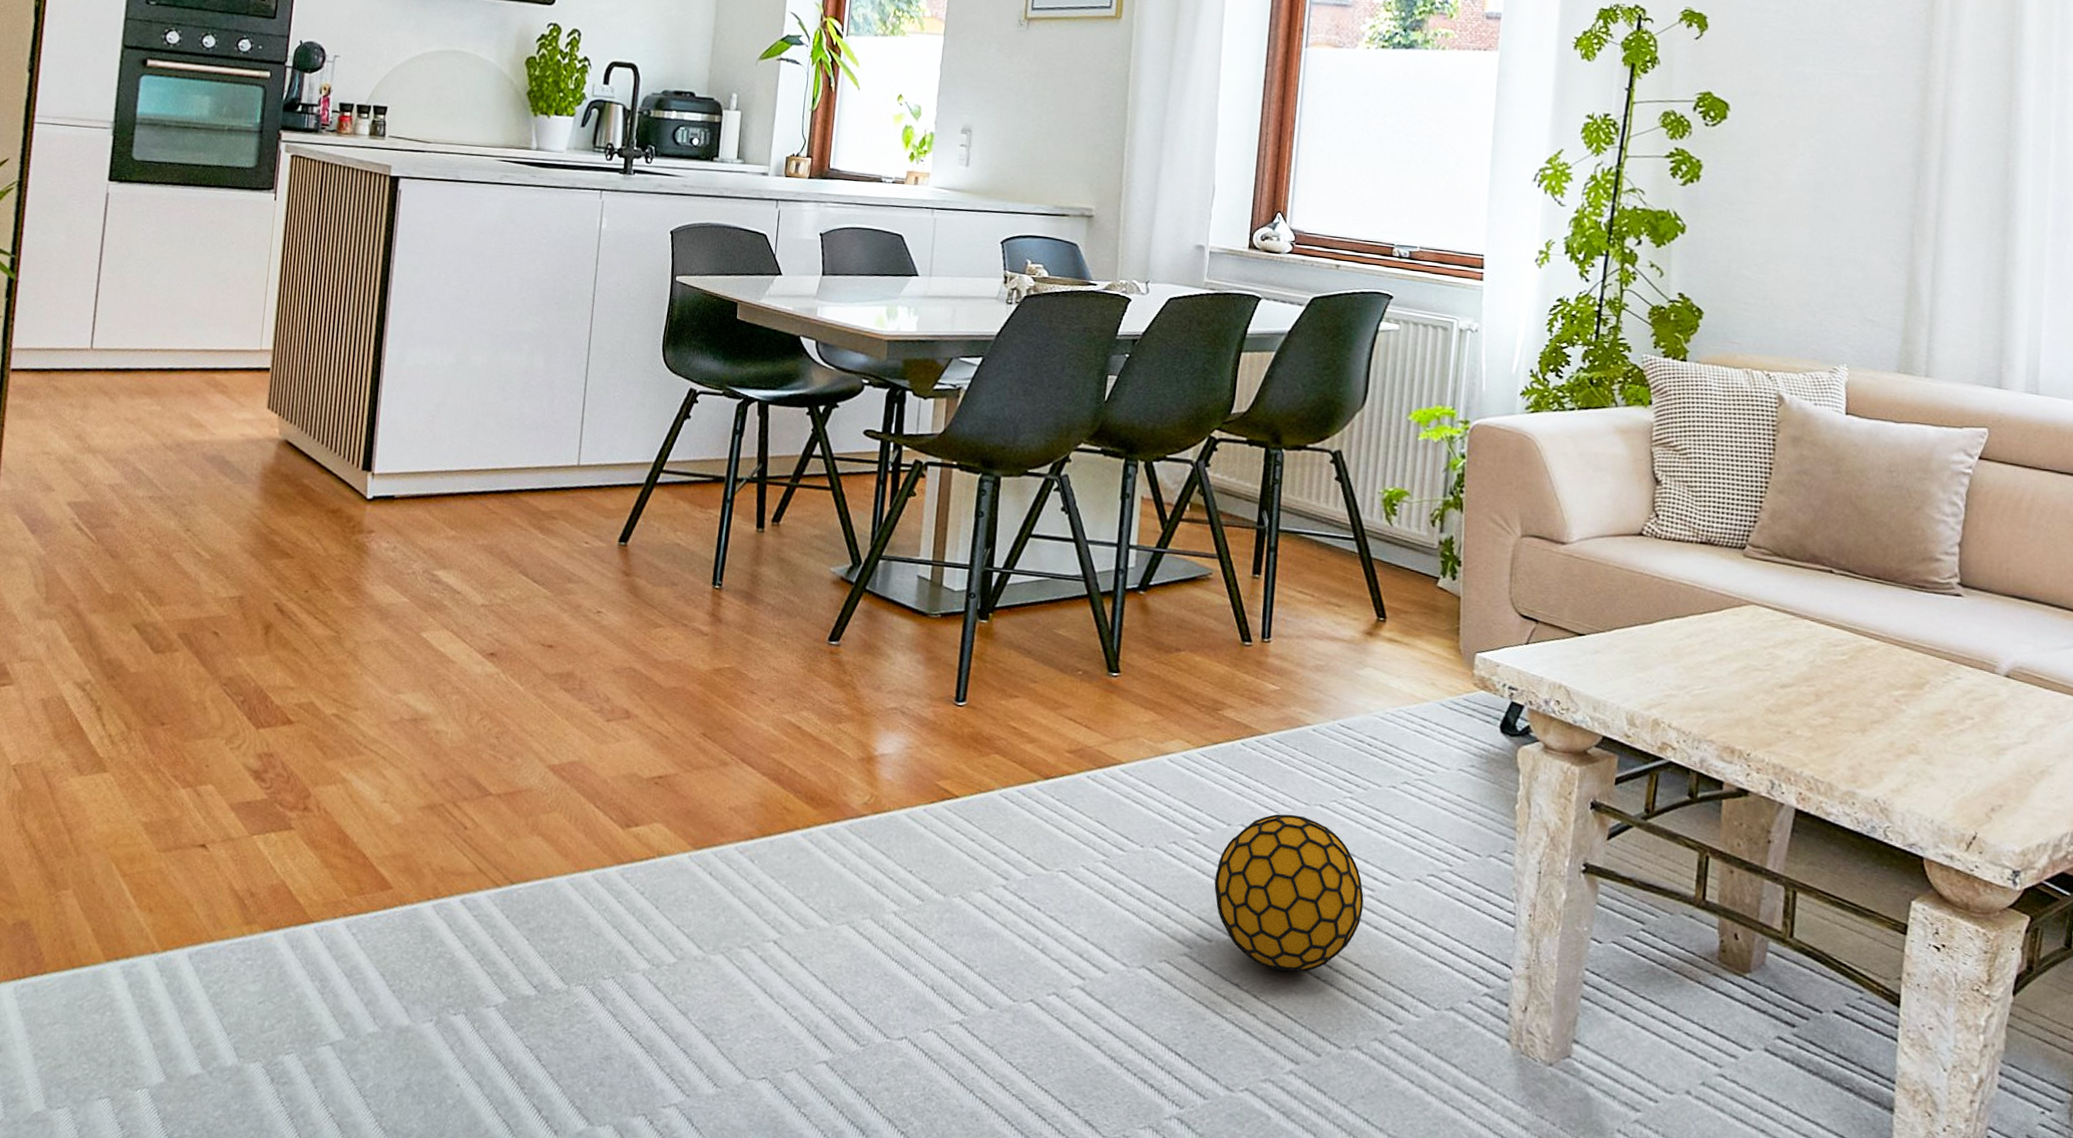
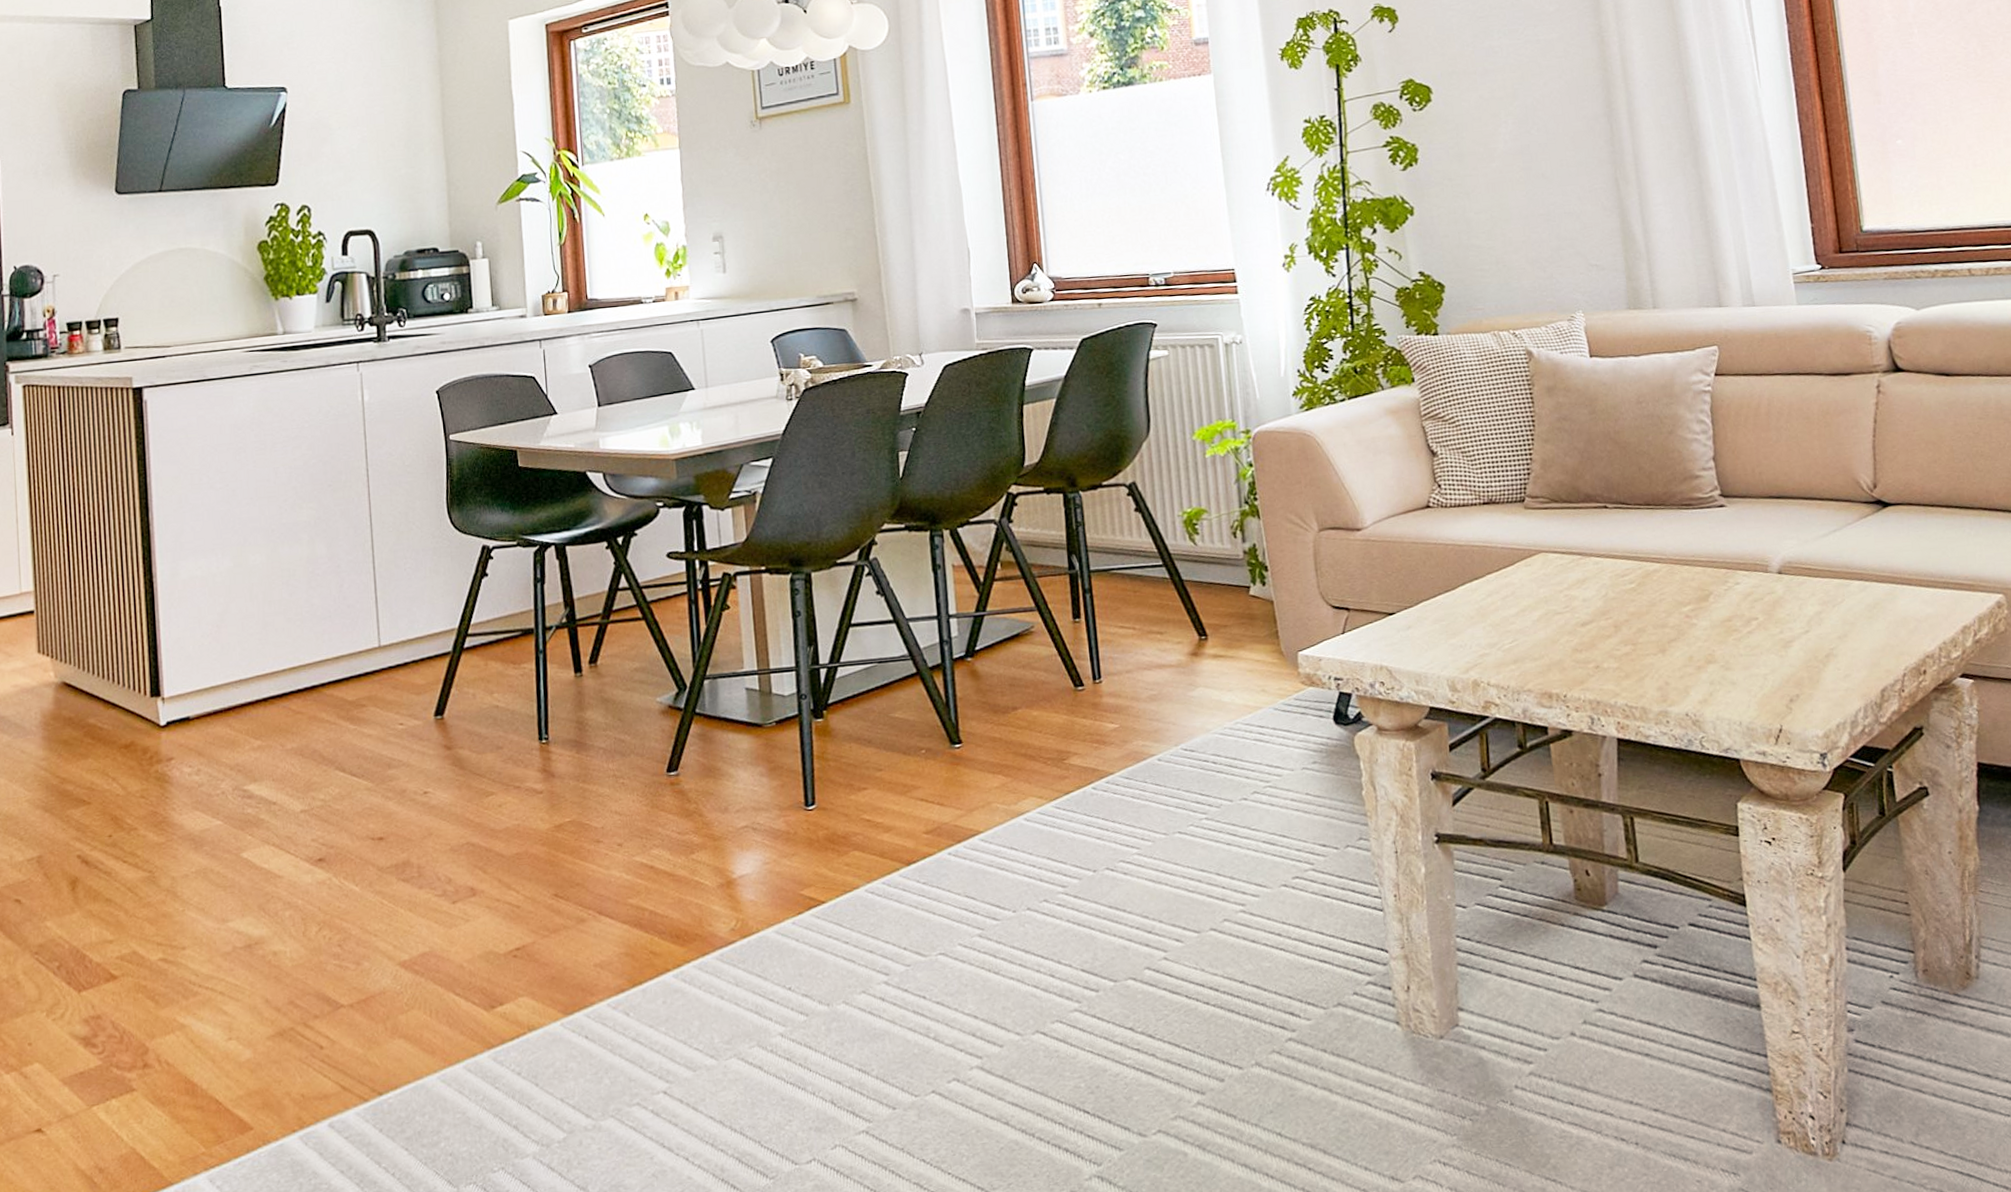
decorative ball: present [1214,814,1364,972] -> none [1090,847,1238,1006]

